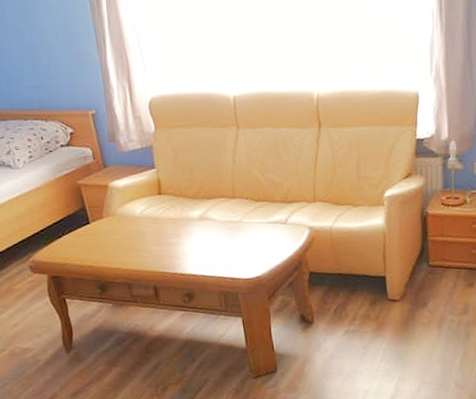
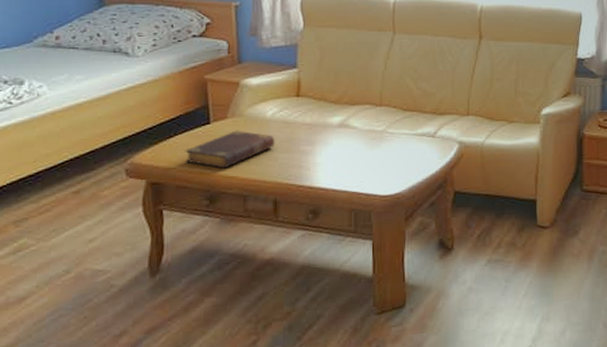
book: none [73,228,147,262] -> present [185,130,275,169]

